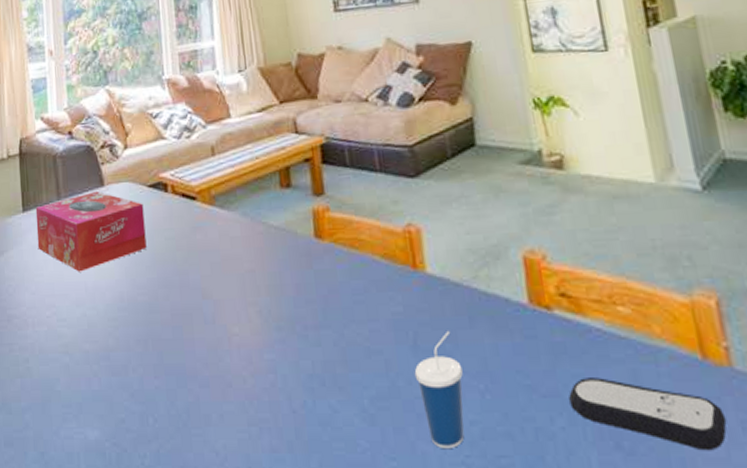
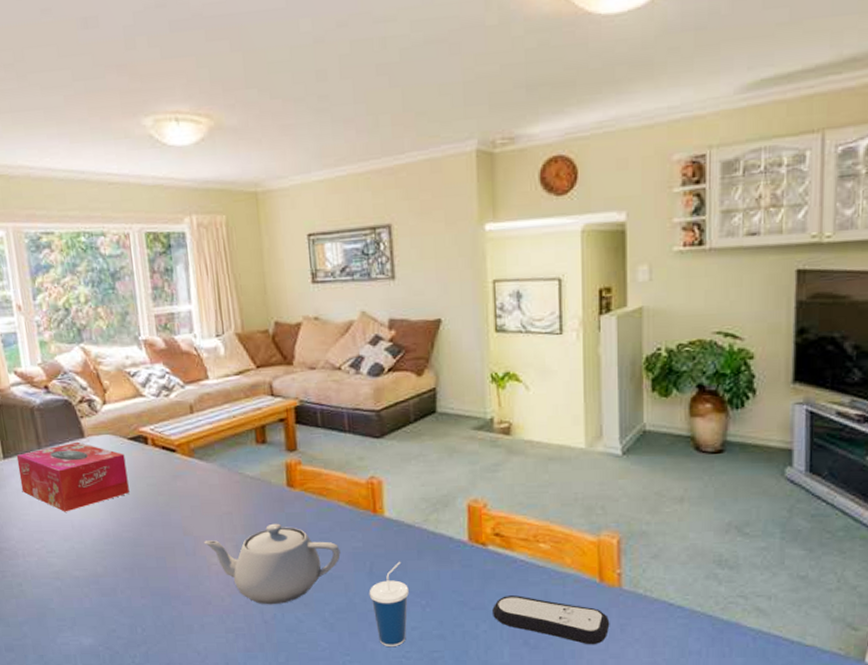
teapot: none [224,283,378,389] -> present [203,523,341,605]

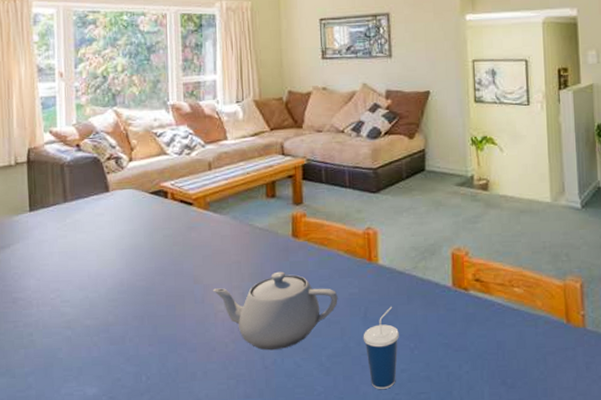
tissue box: present [16,441,130,512] -> none [42,195,146,262]
remote control: present [492,595,610,645] -> none [474,337,577,383]

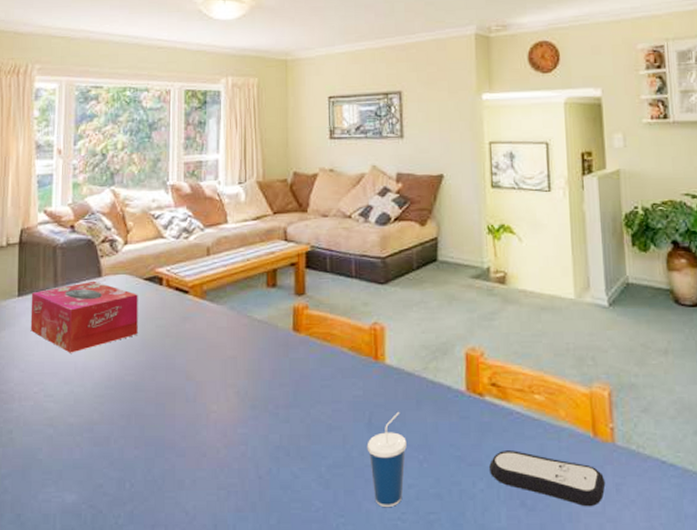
tissue box: none [42,195,146,262] -> present [30,280,138,353]
teapot: present [212,271,338,351] -> none [205,369,341,458]
remote control: none [474,337,577,383] -> present [489,450,606,507]

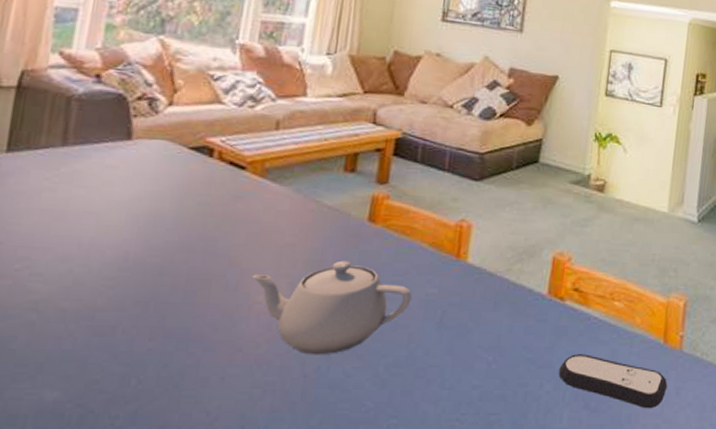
tissue box: present [30,280,138,353] -> none [19,143,179,226]
teapot: none [205,369,341,458] -> present [251,260,412,355]
cup: present [367,411,407,507] -> none [433,311,478,407]

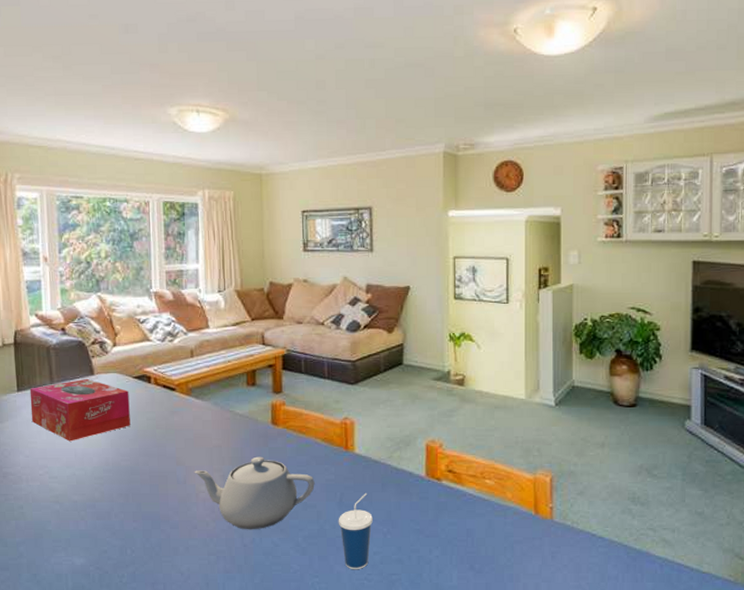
tissue box: none [19,143,179,226] -> present [29,378,131,442]
cup: none [433,311,478,407] -> present [338,492,373,569]
remote control: present [559,354,668,409] -> none [444,525,543,570]

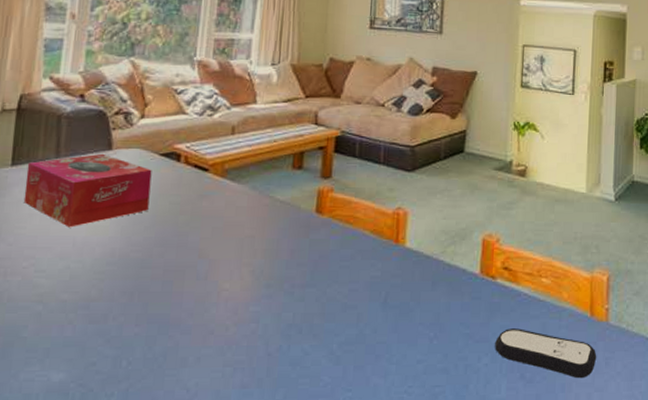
teapot: present [194,456,315,530] -> none [218,249,358,336]
cup: present [338,492,373,569] -> none [380,292,419,381]
remote control: none [444,525,543,570] -> present [495,328,597,379]

